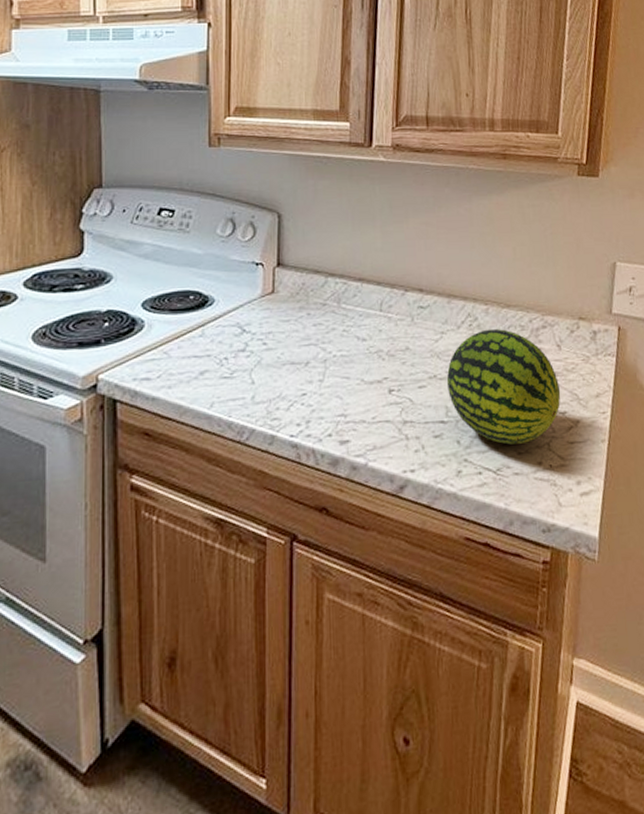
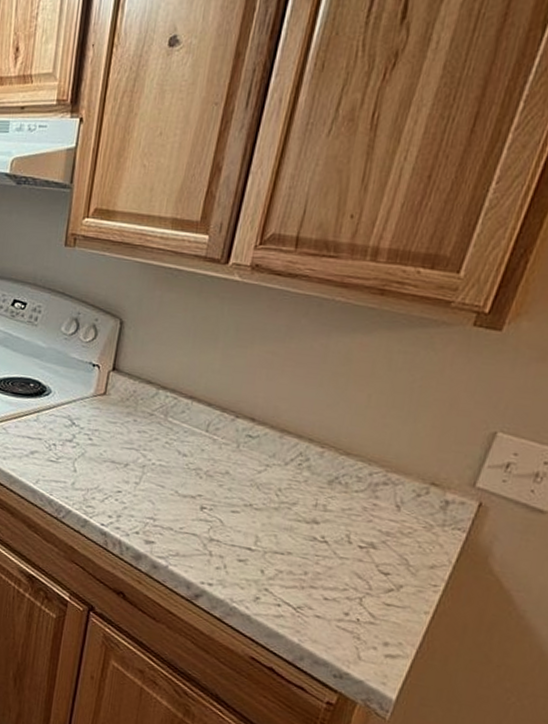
fruit: present [446,328,561,445] -> none [261,472,389,592]

